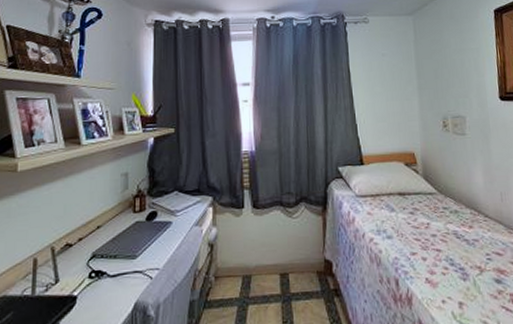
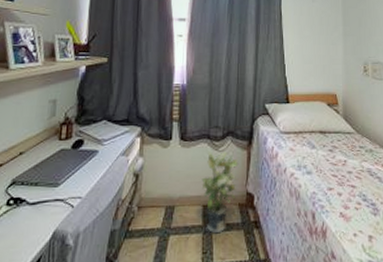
potted plant: none [277,218,315,303] -> present [201,151,239,234]

